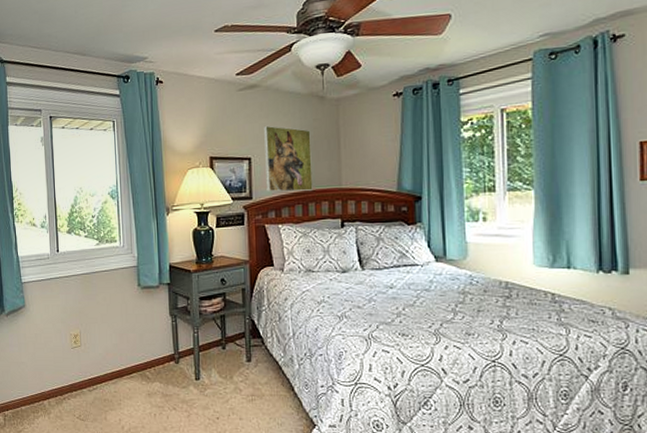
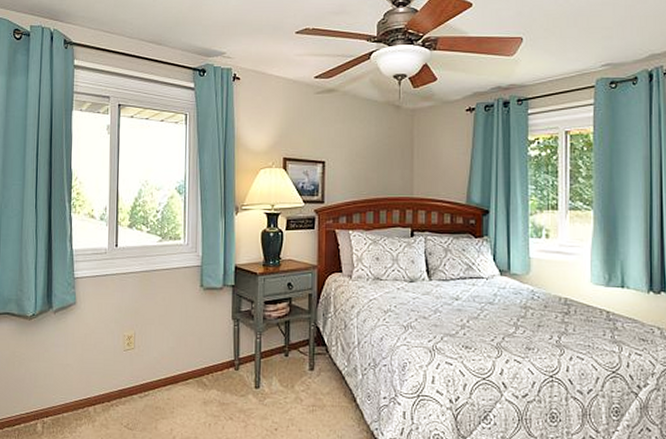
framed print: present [264,125,313,192] -> none [339,130,385,198]

